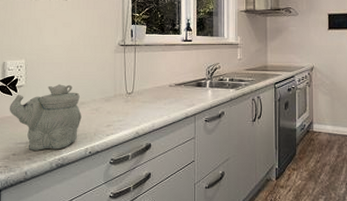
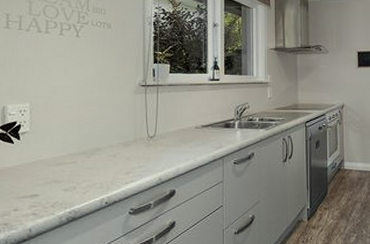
teapot: present [9,84,82,151] -> none [10,129,97,204]

